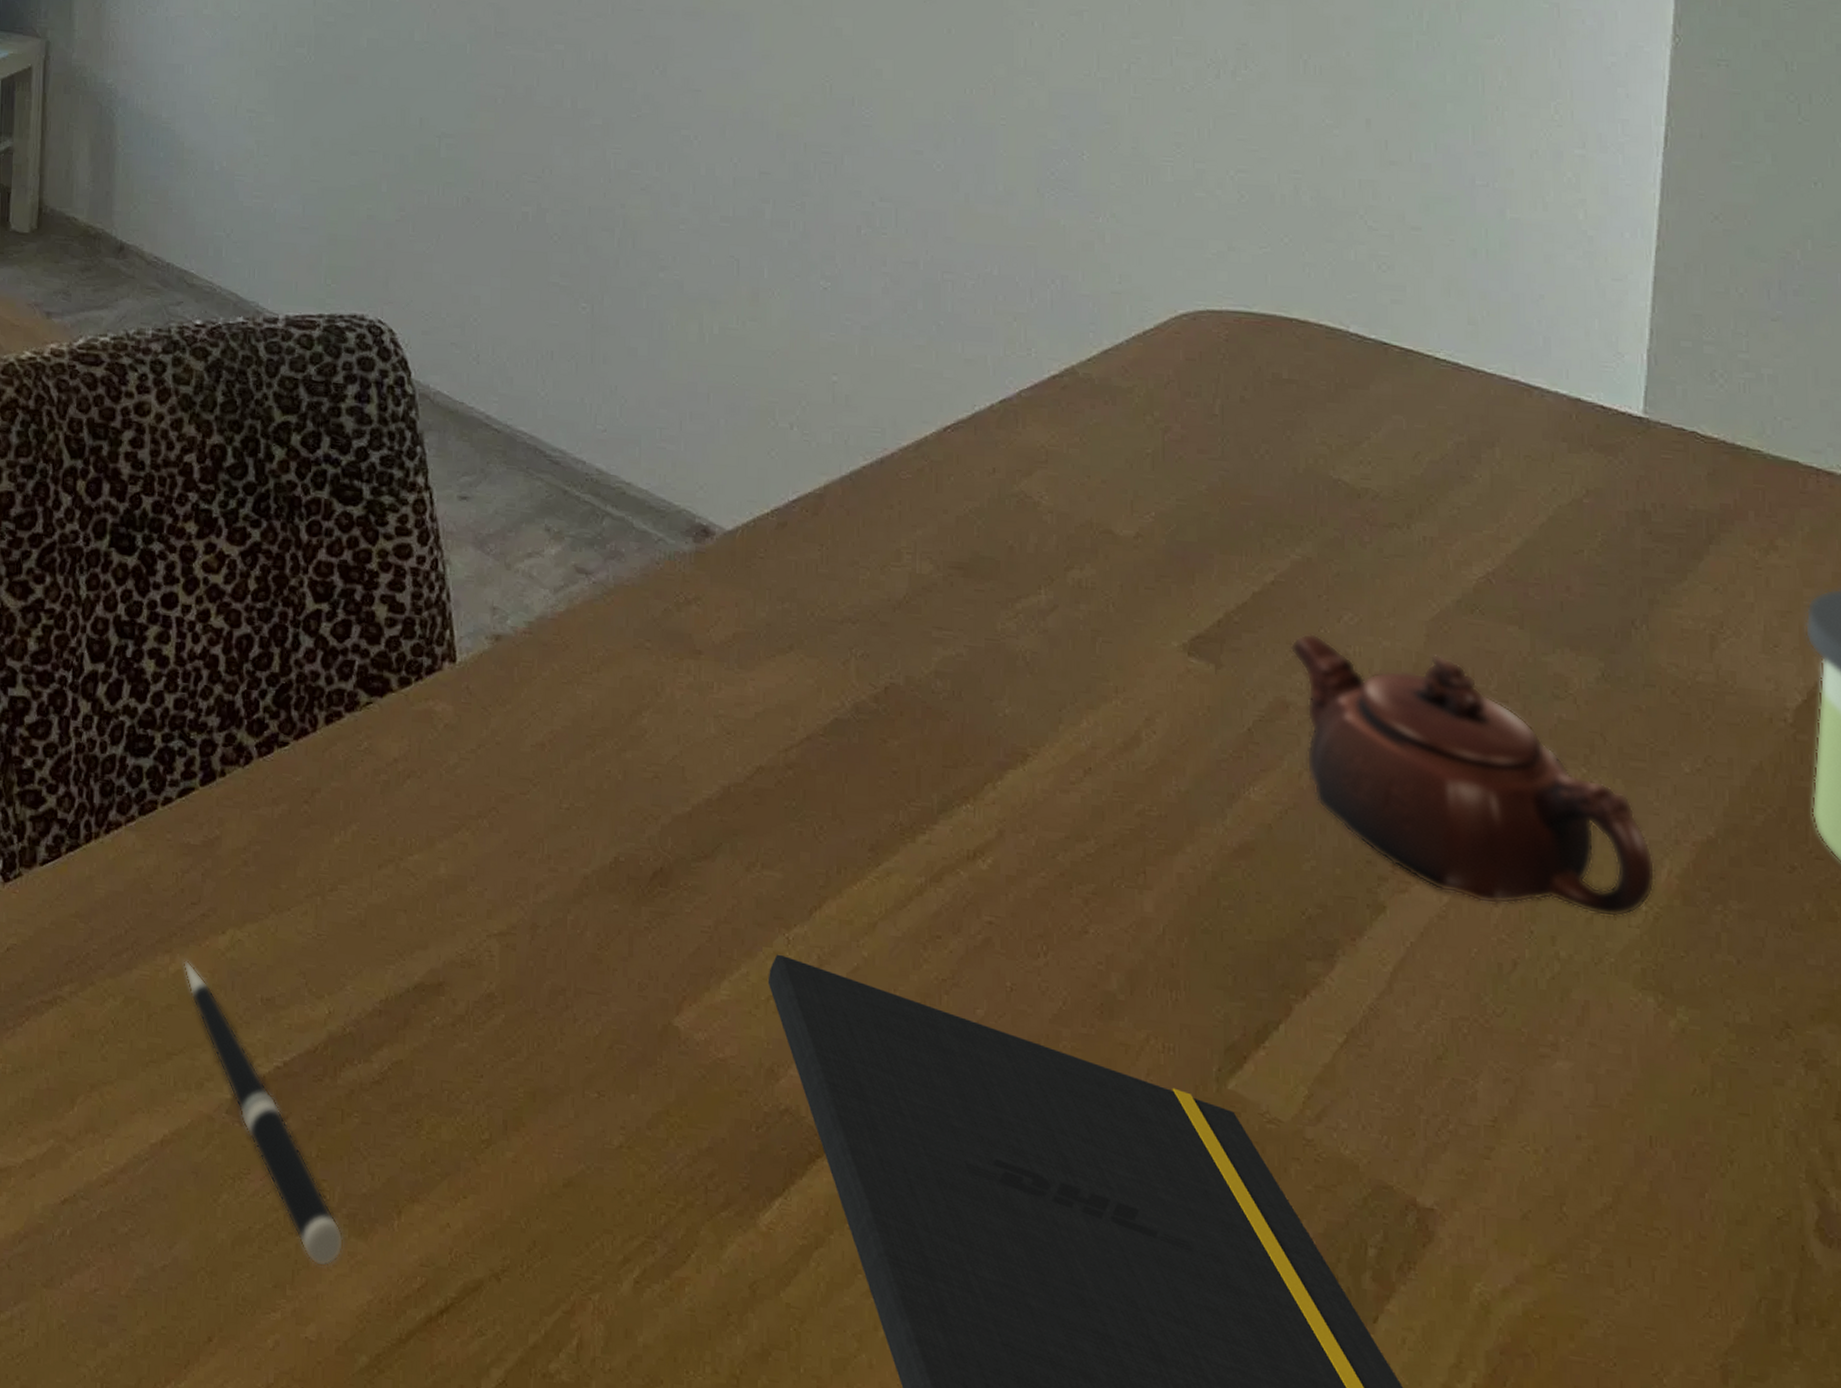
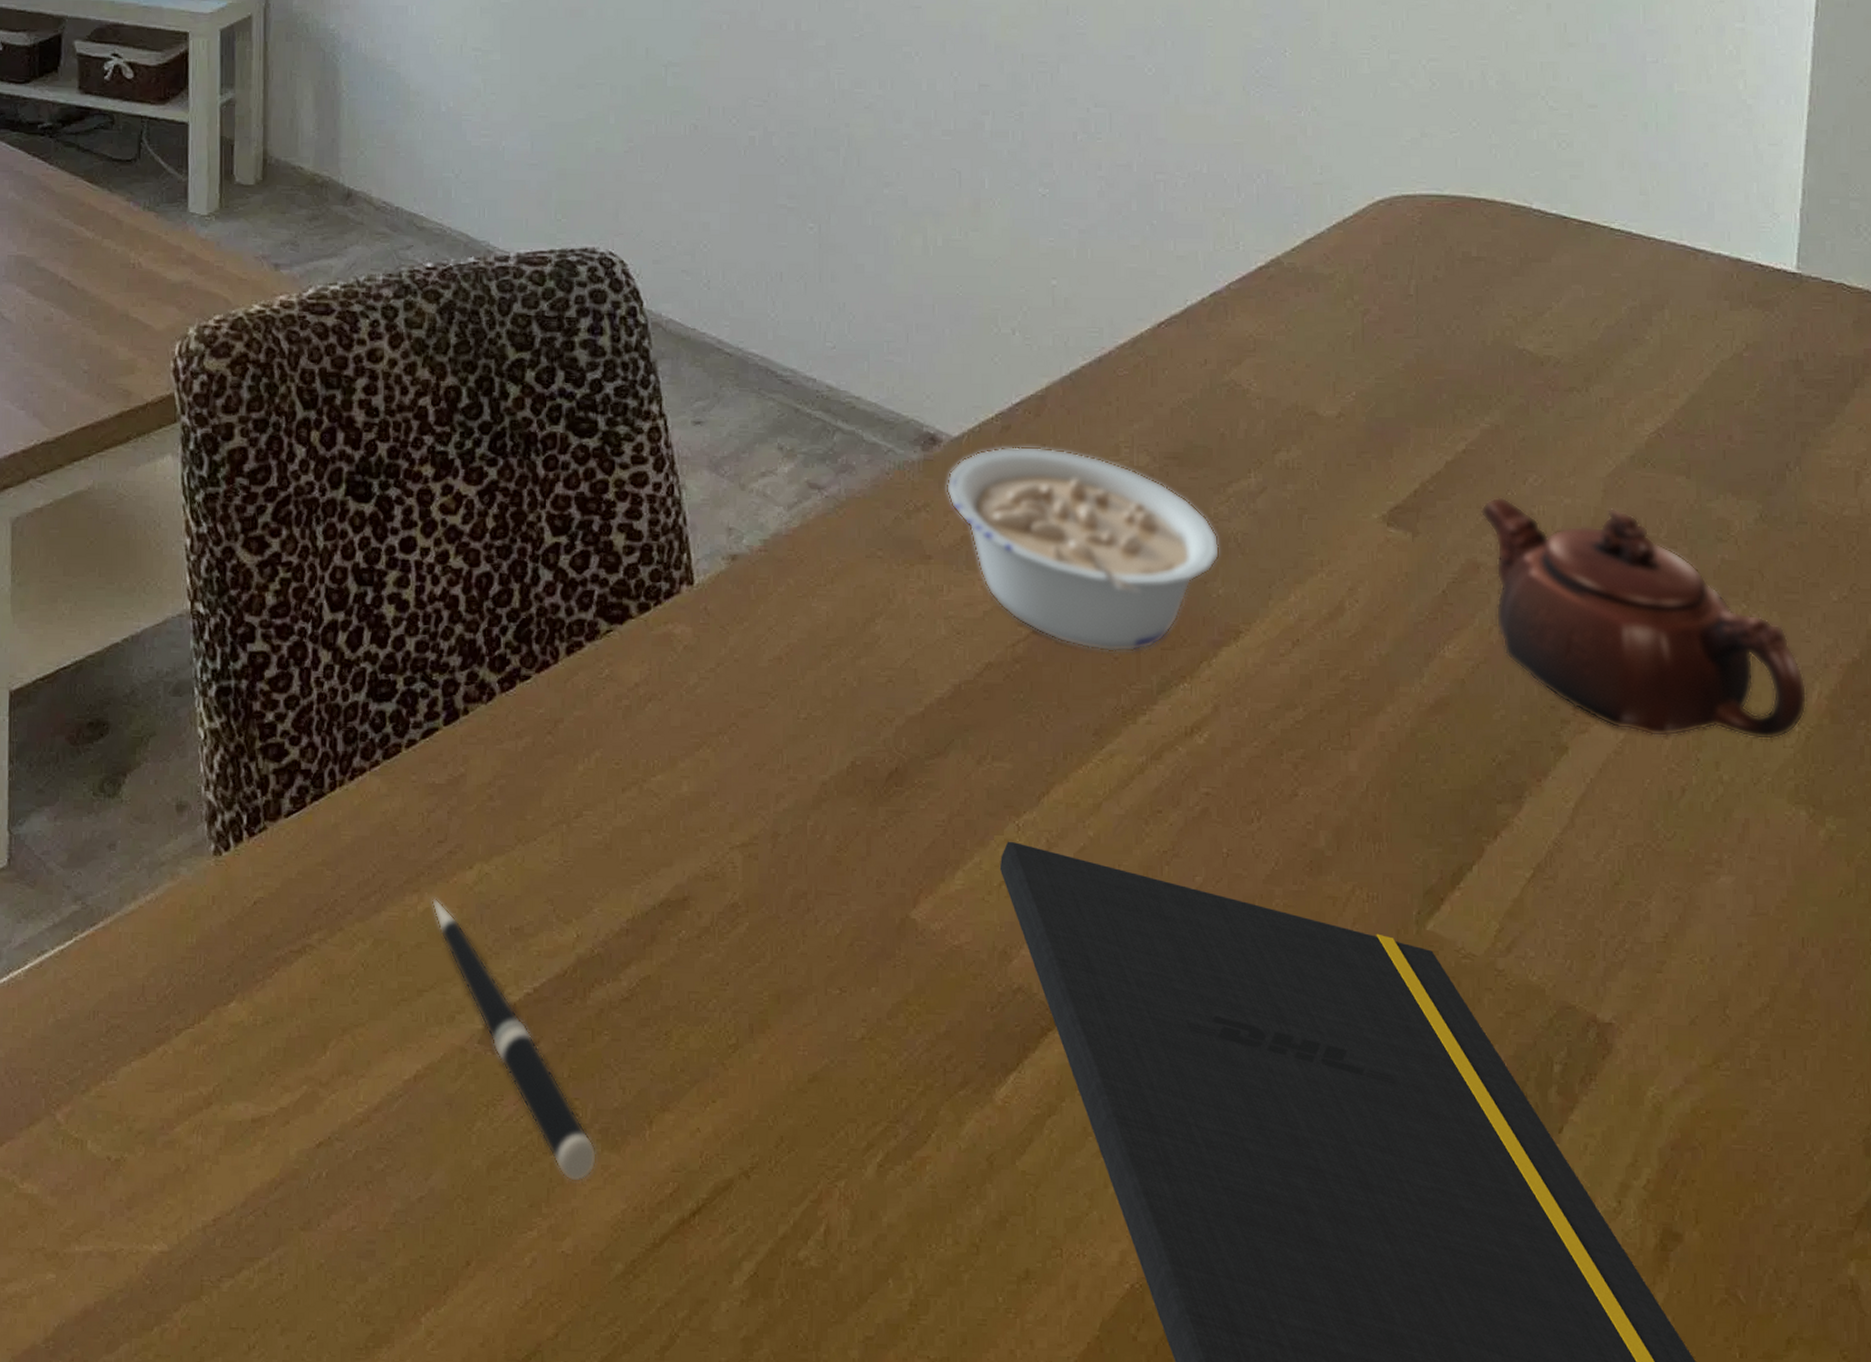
legume: none [718,544,1007,767] -> present [946,446,1220,653]

